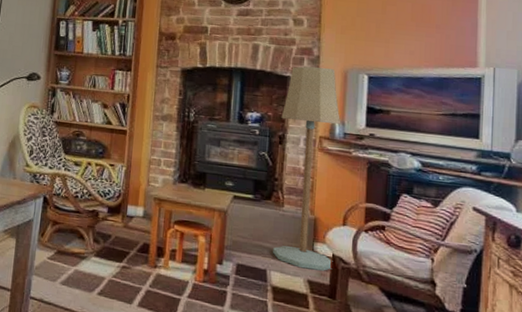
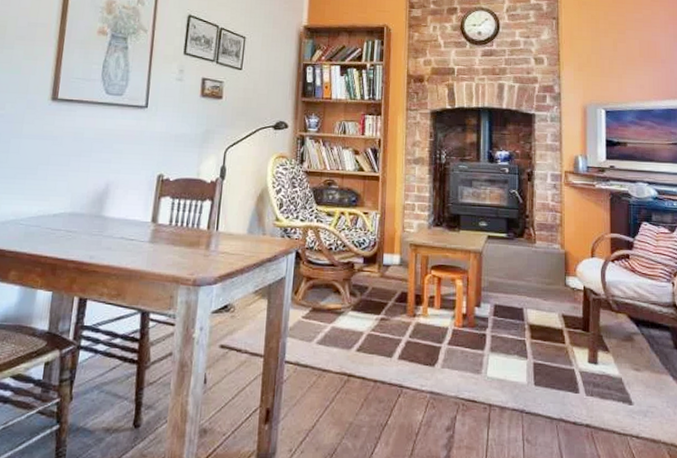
floor lamp: present [273,66,340,271] -> none [528,103,585,304]

